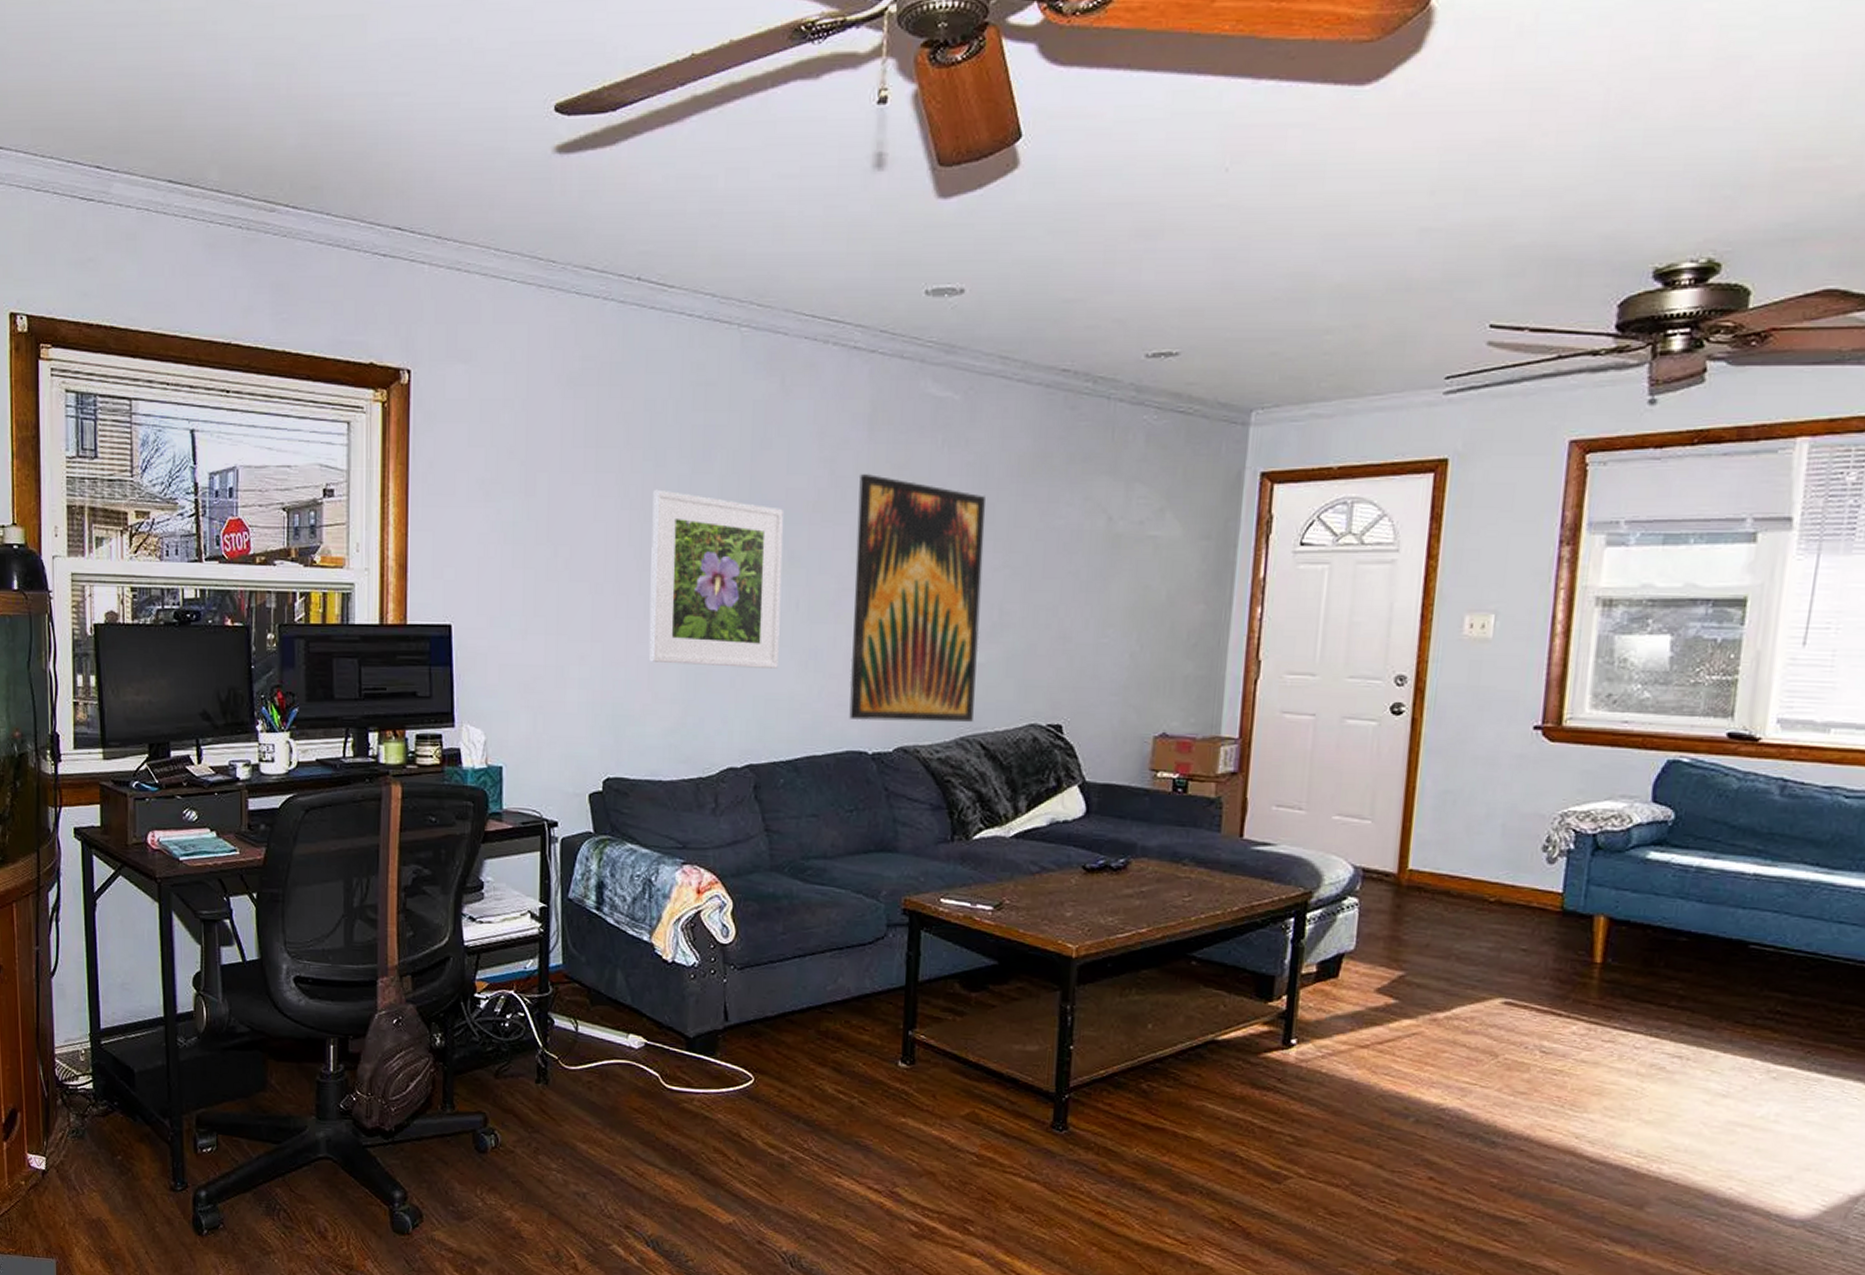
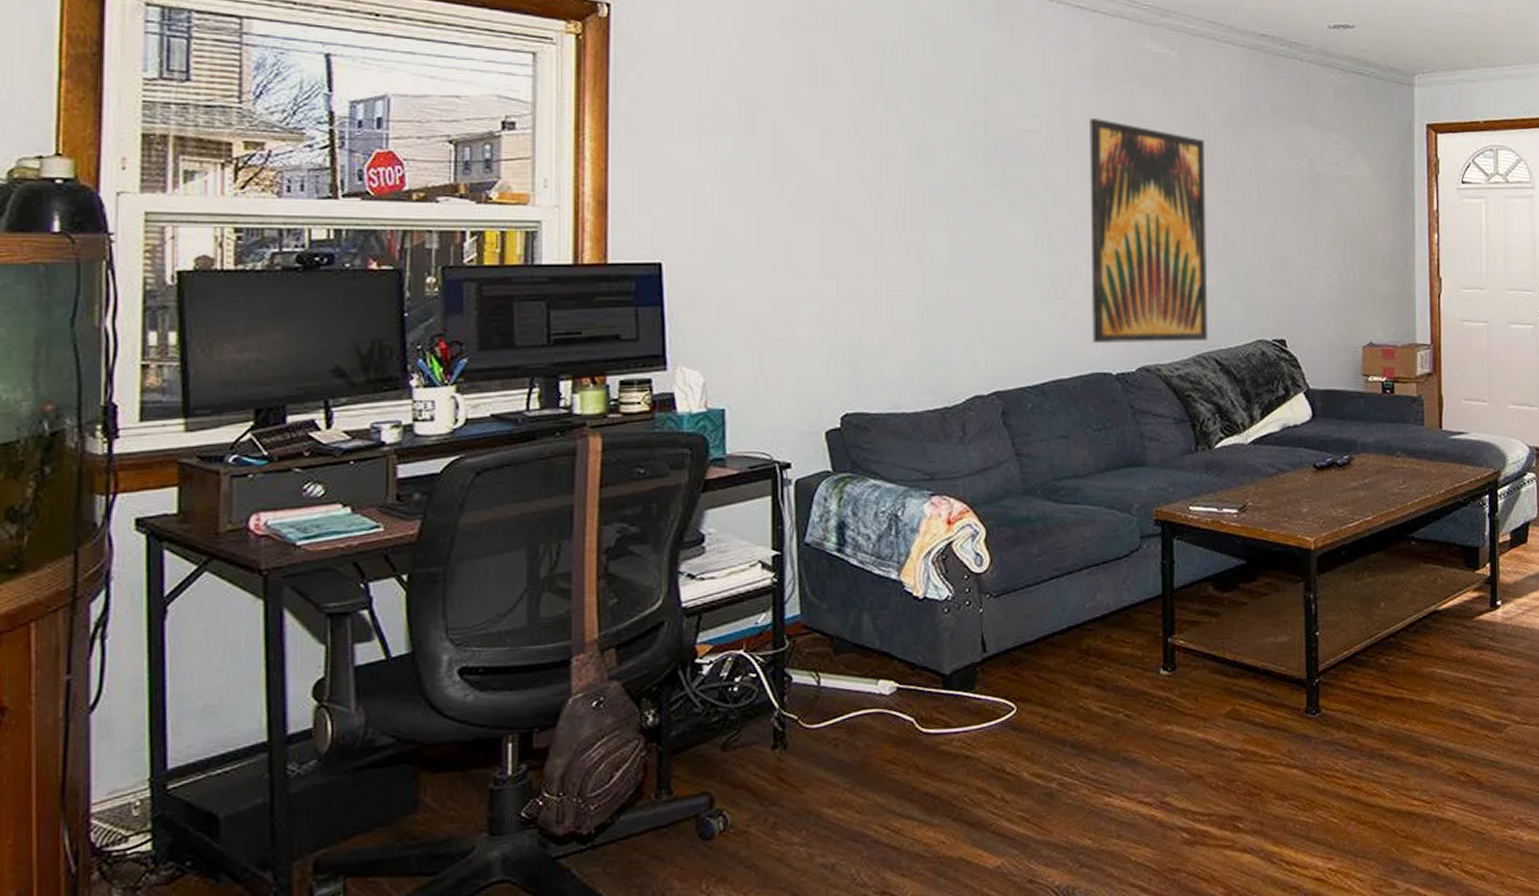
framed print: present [649,489,784,669] -> none [886,128,1020,298]

